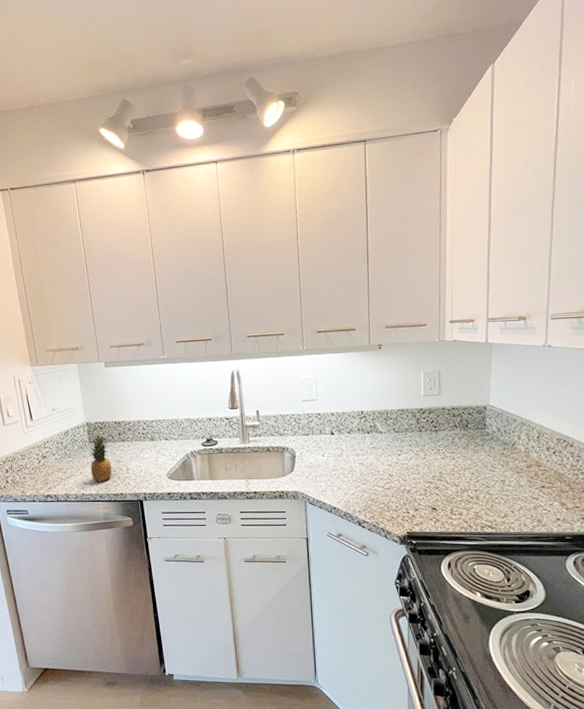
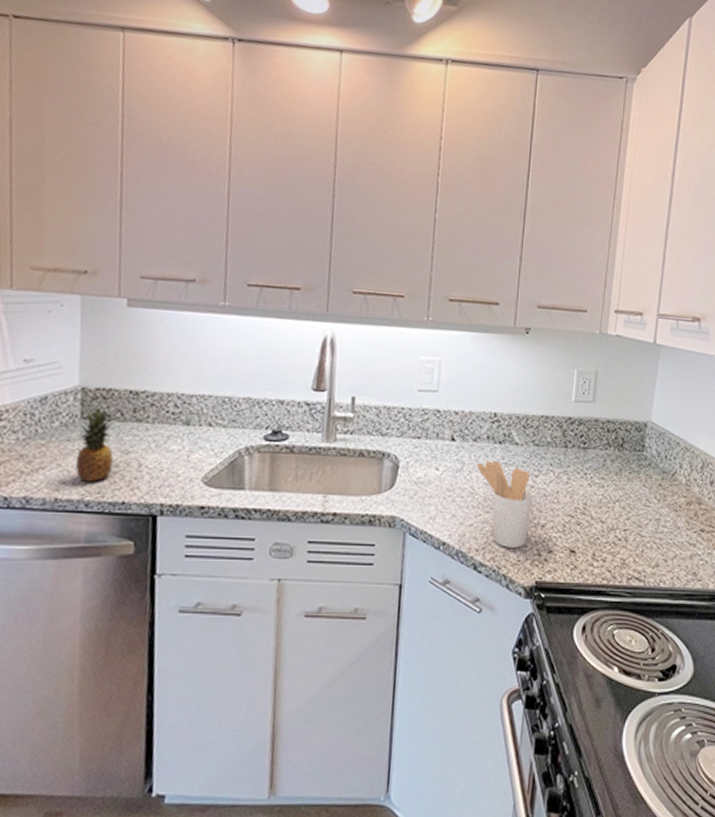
utensil holder: none [352,446,399,509] -> present [477,461,534,548]

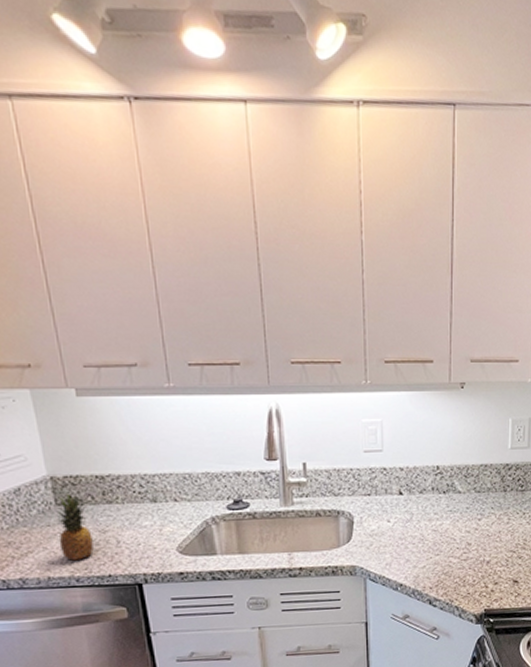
utensil holder: present [477,461,534,548] -> none [425,509,478,584]

